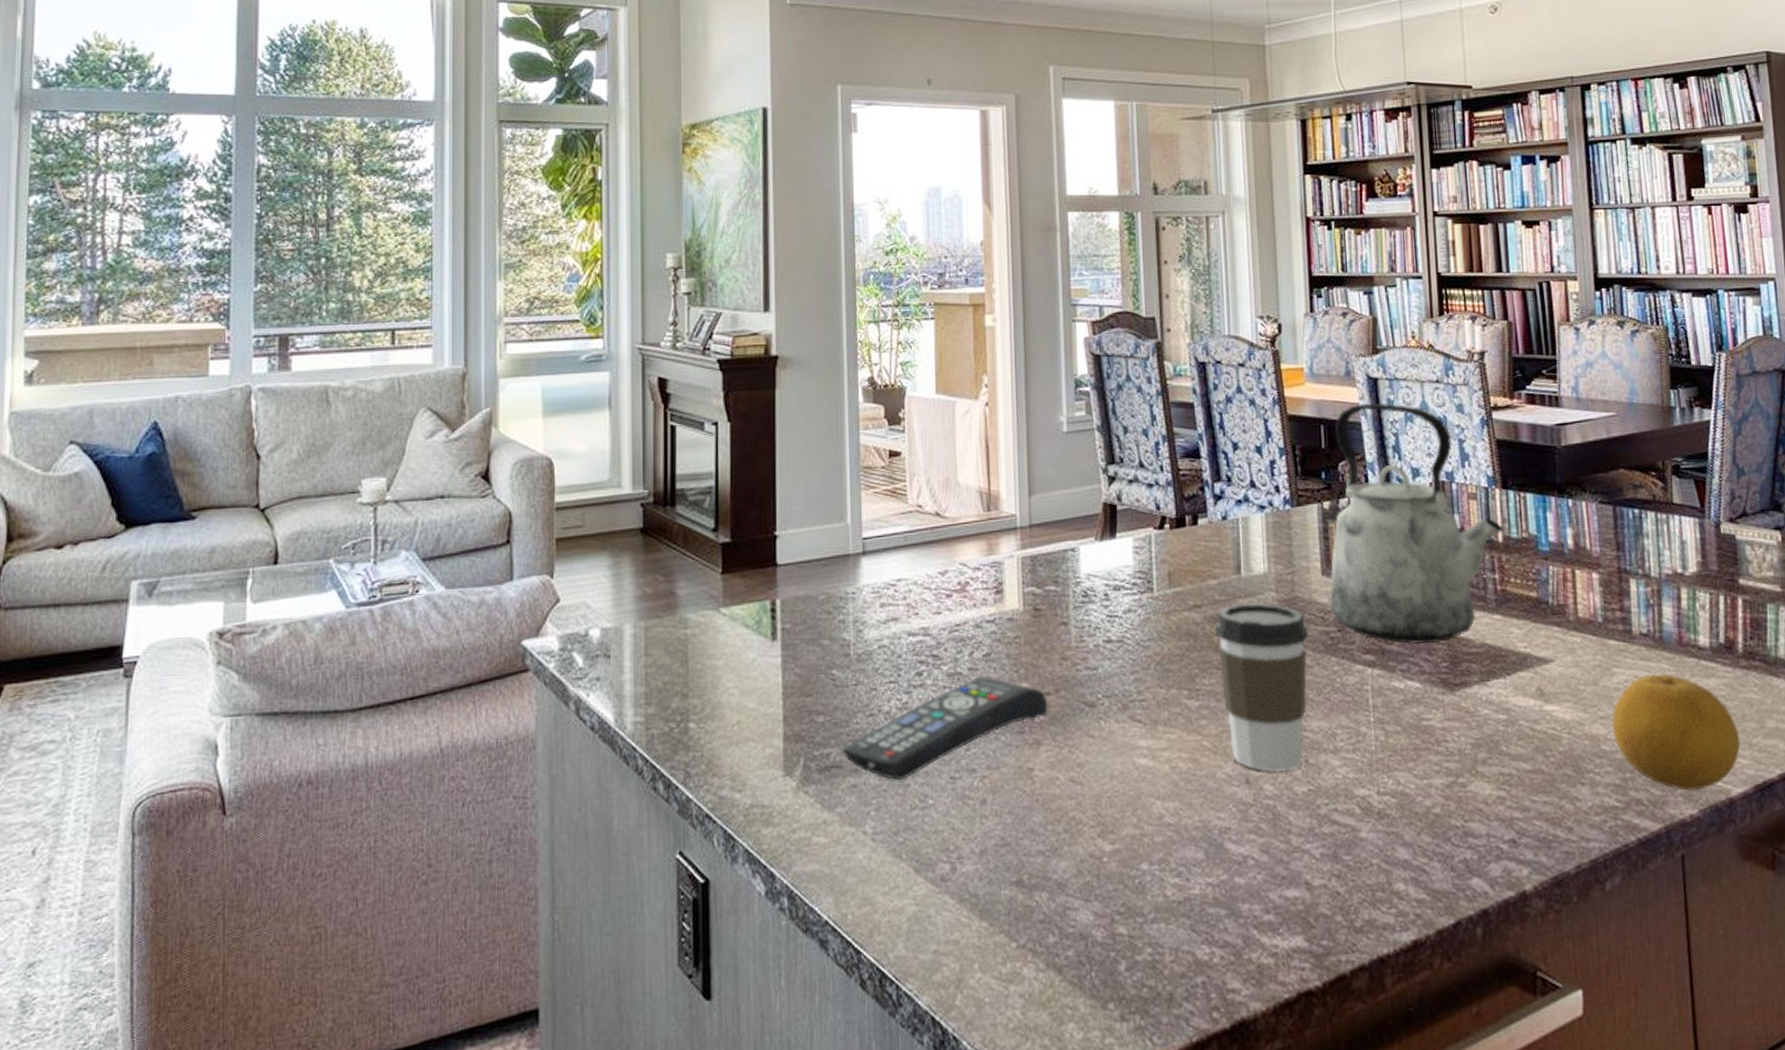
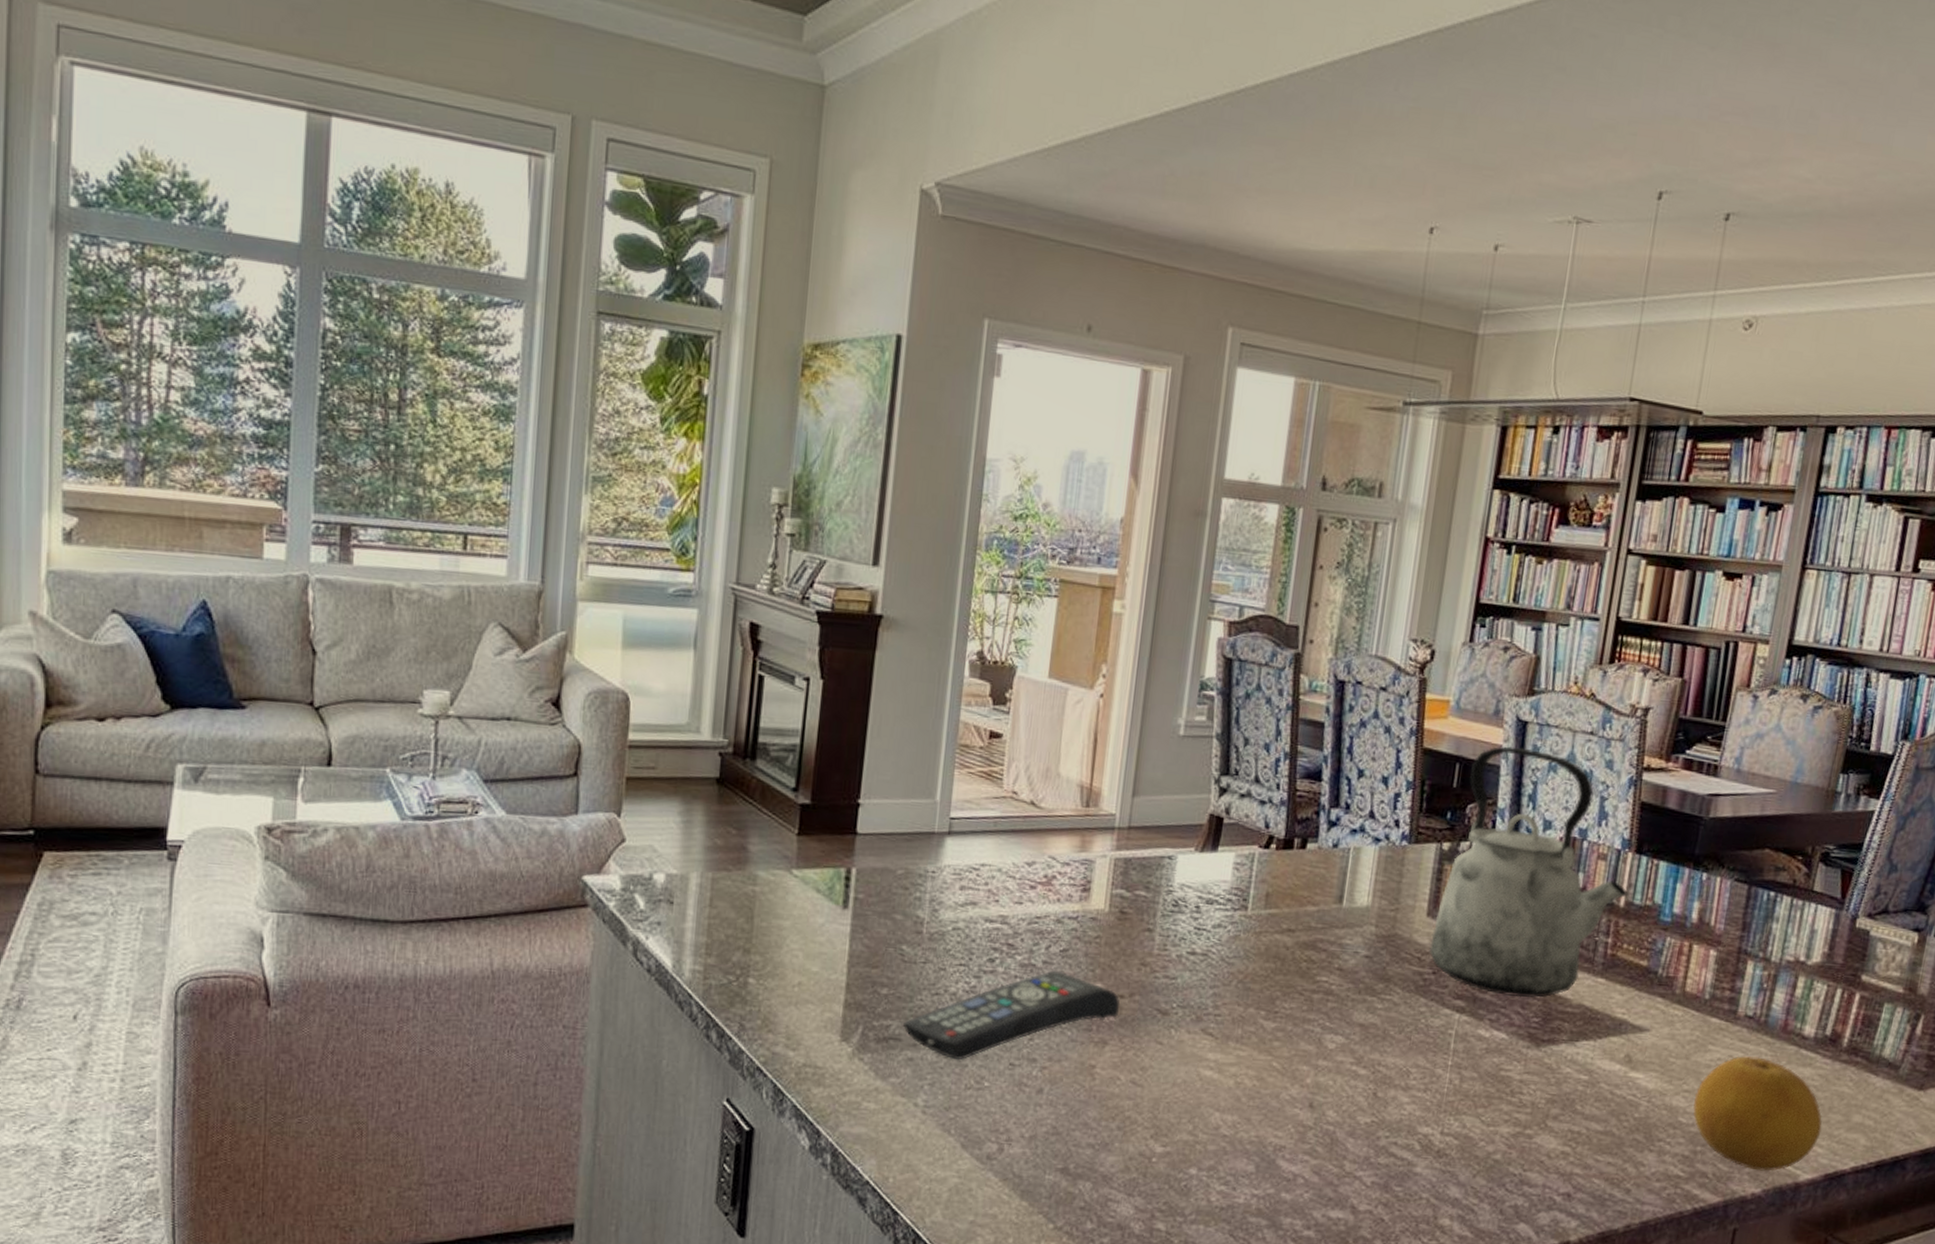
coffee cup: present [1215,602,1309,772] -> none [1300,932,1403,1101]

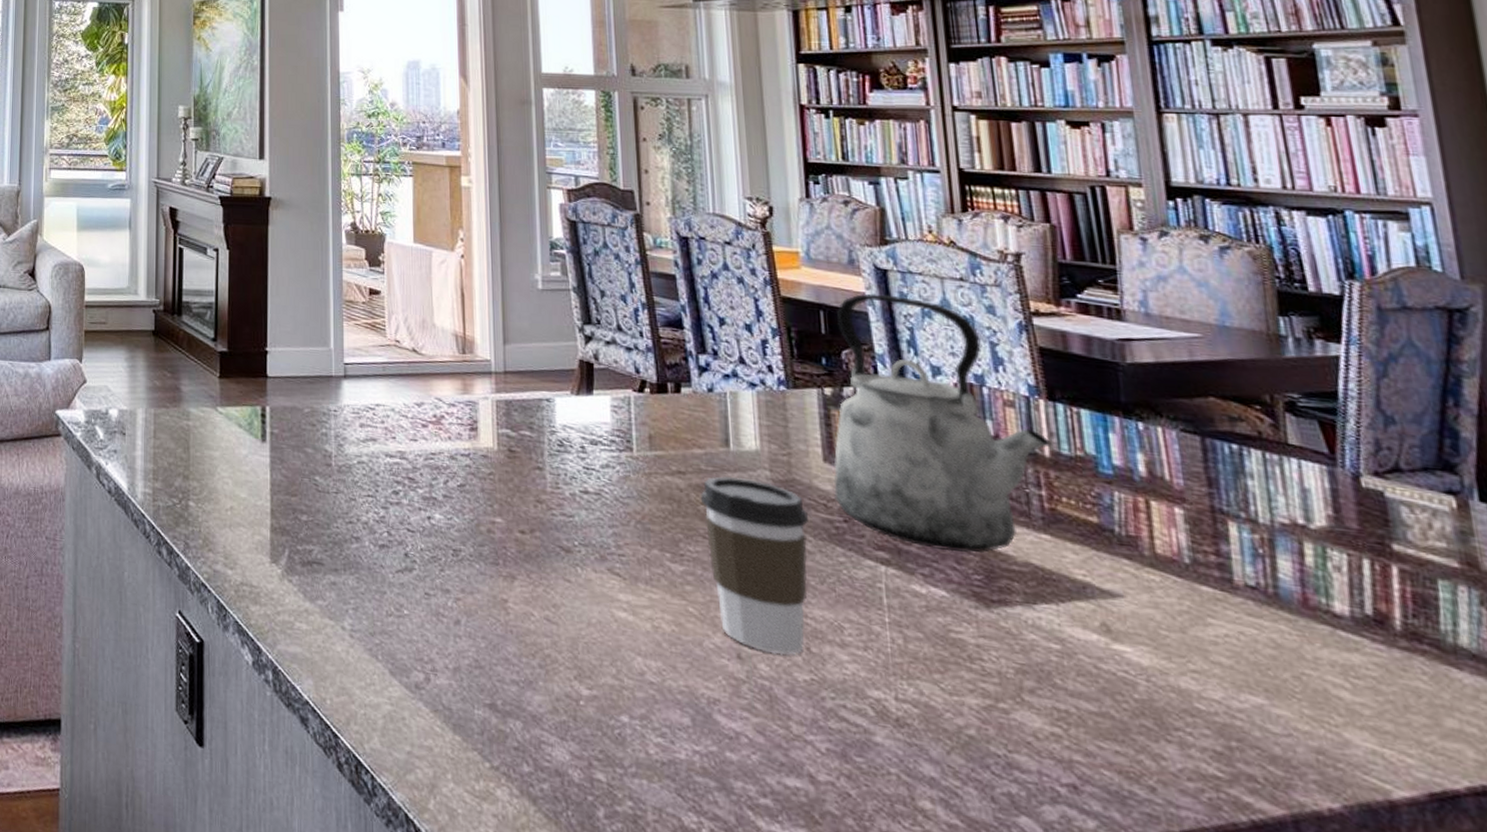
remote control: present [903,970,1121,1061] -> none [324,504,523,587]
coffee cup: none [1300,932,1403,1101] -> present [701,476,809,655]
fruit: present [1693,1056,1822,1172] -> none [1208,633,1404,783]

